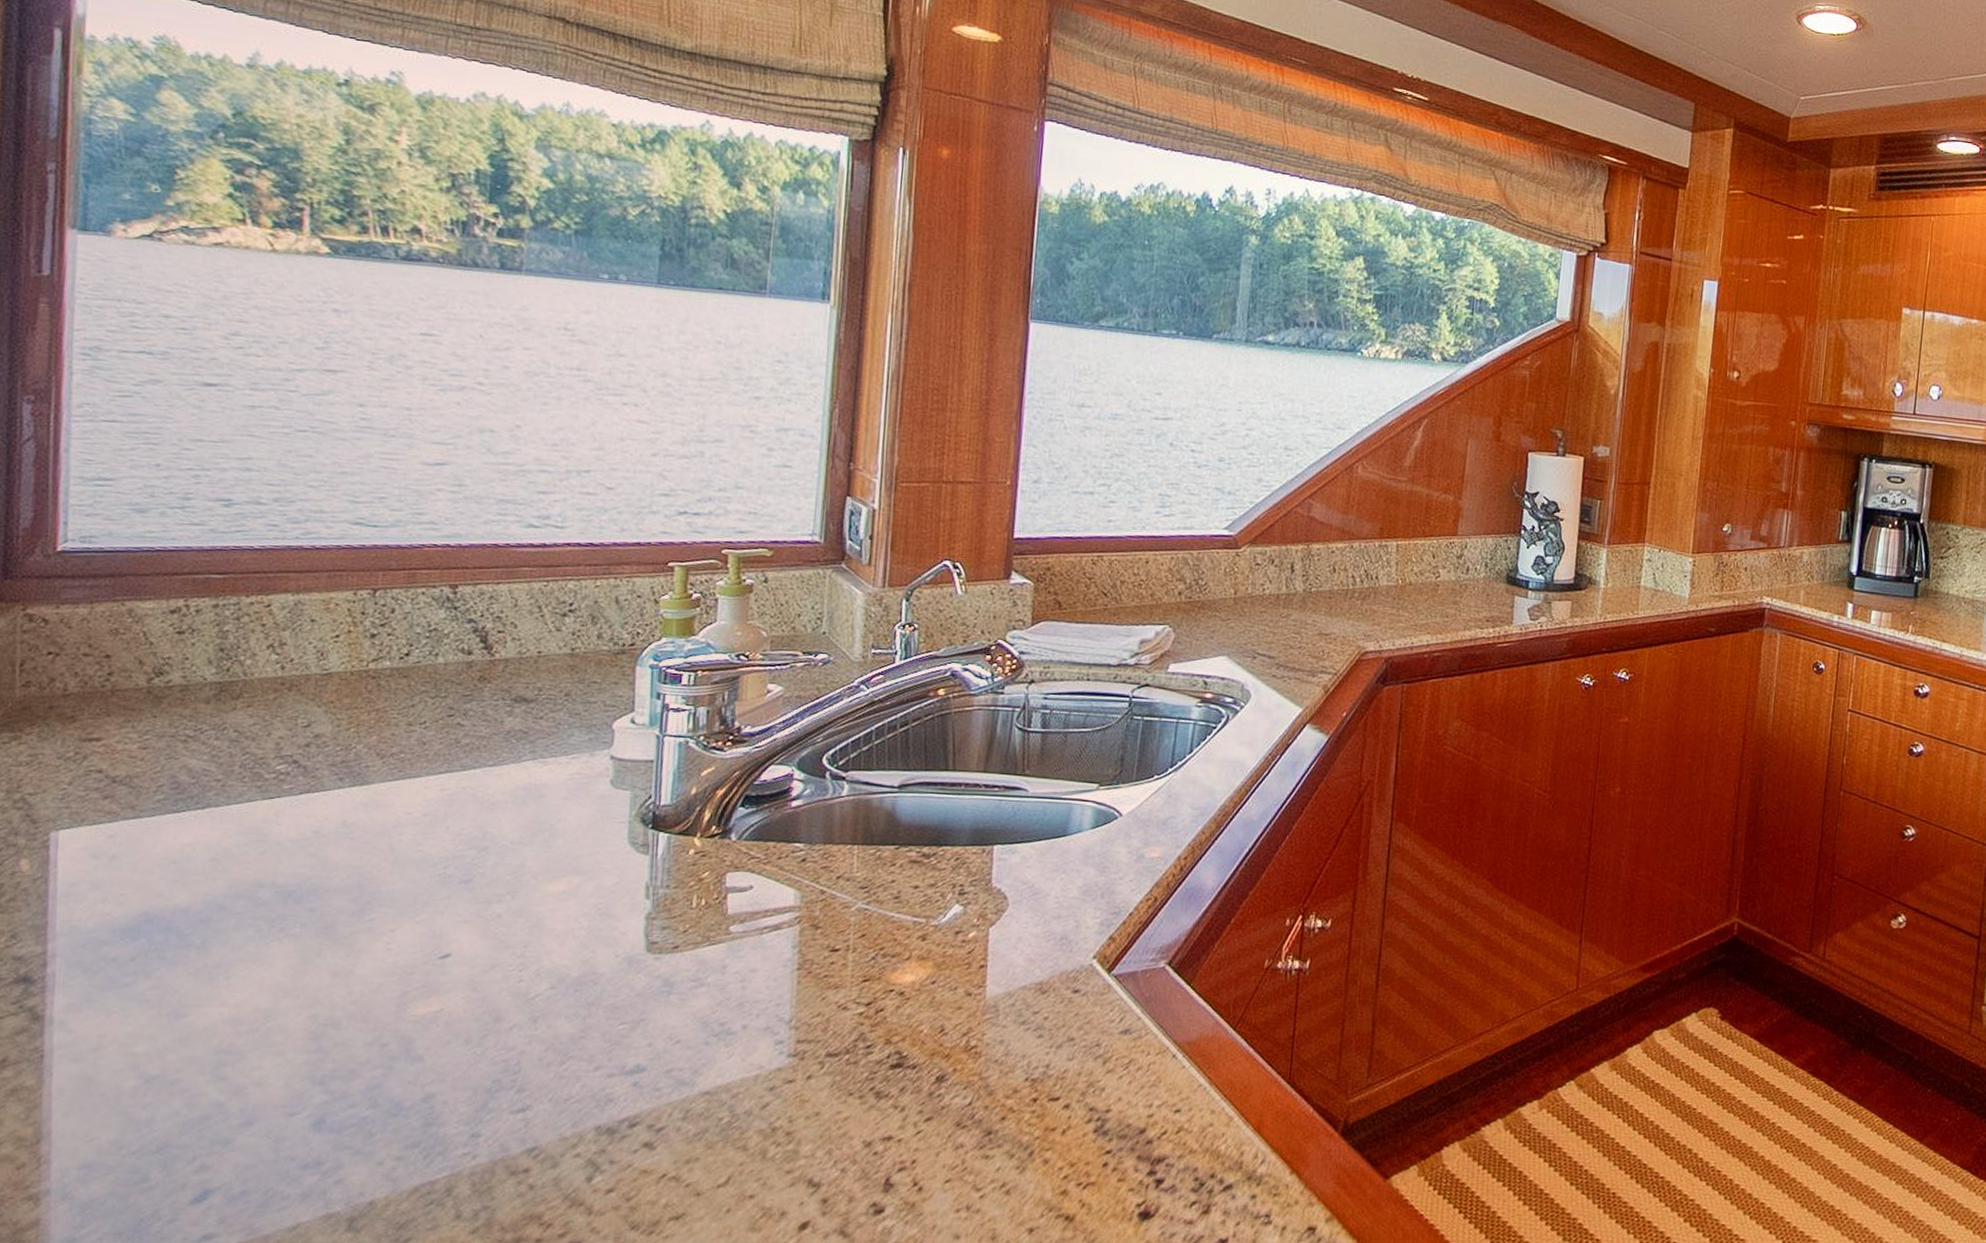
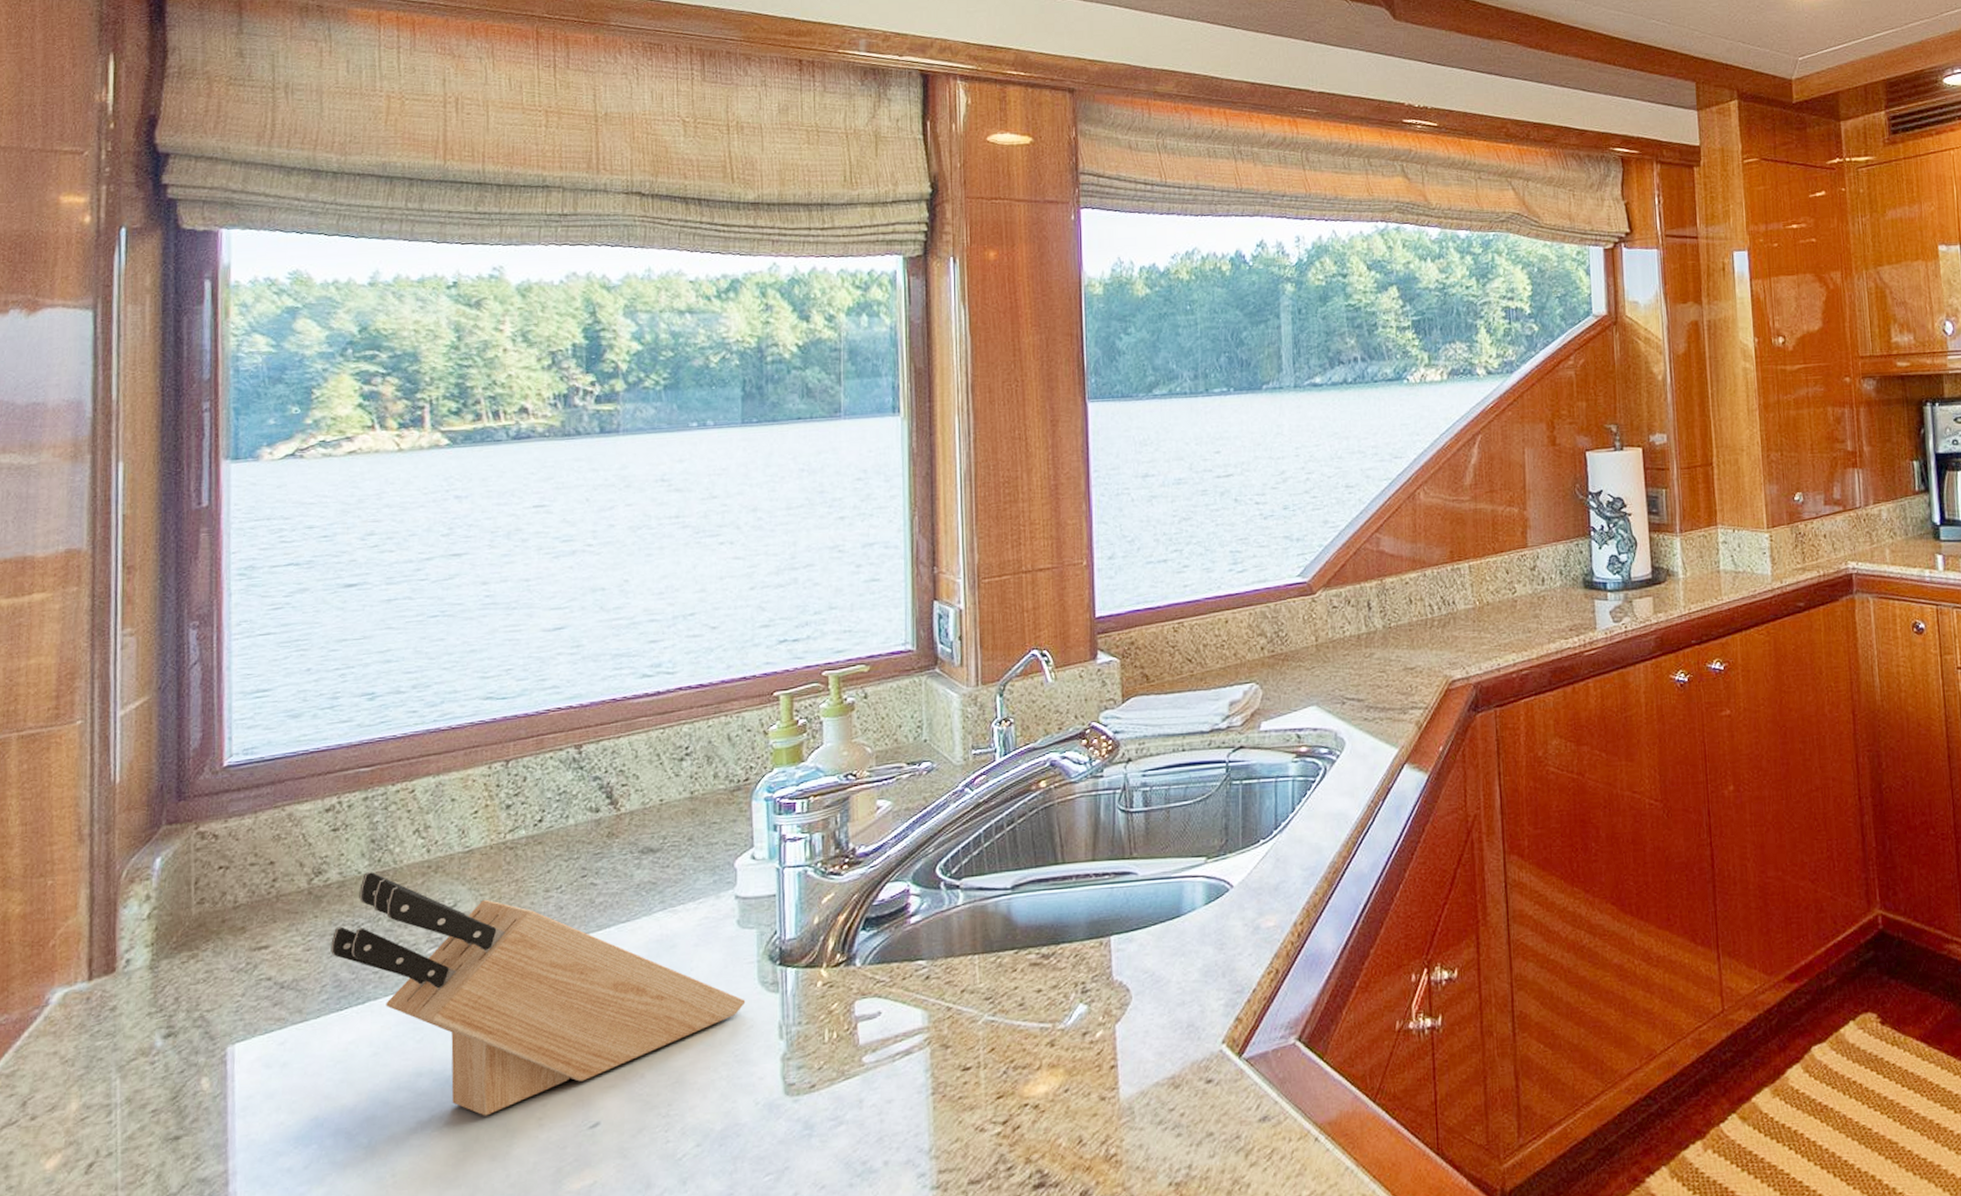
knife block: none [169,680,613,934] -> present [330,872,746,1116]

